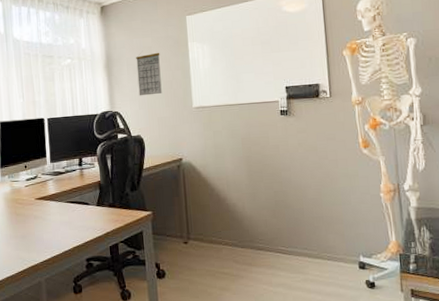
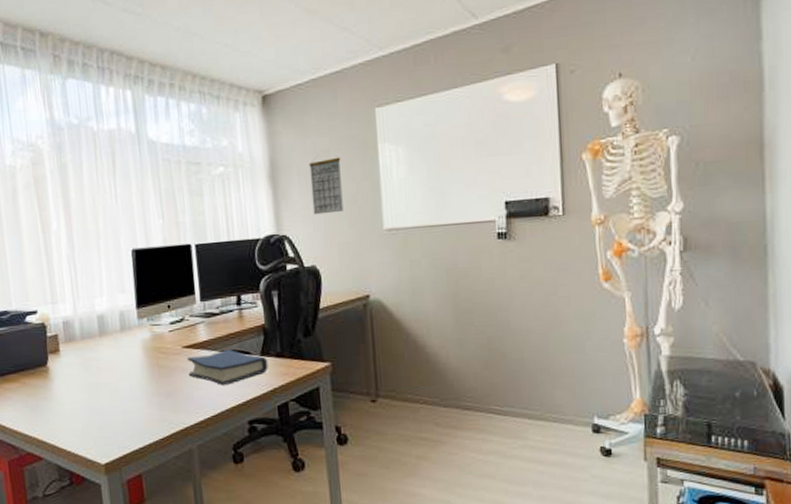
hardback book: none [38,200,103,230] -> present [187,349,269,386]

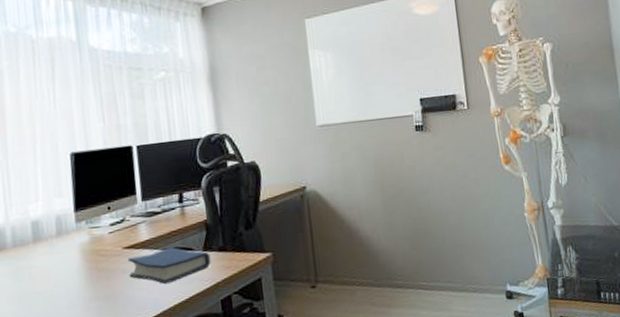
calendar: present [309,157,344,215] -> none [246,62,280,115]

